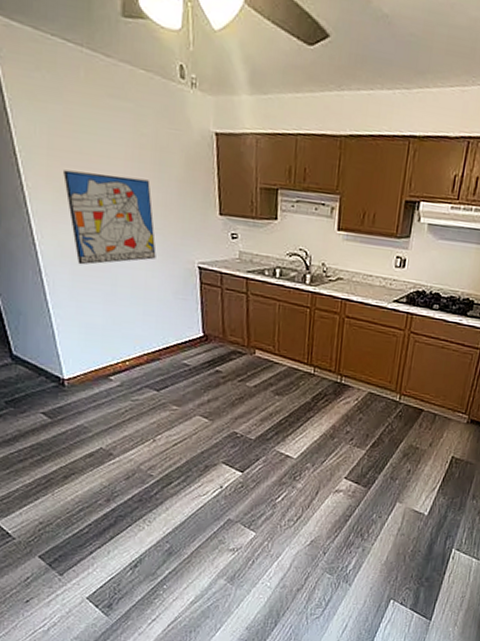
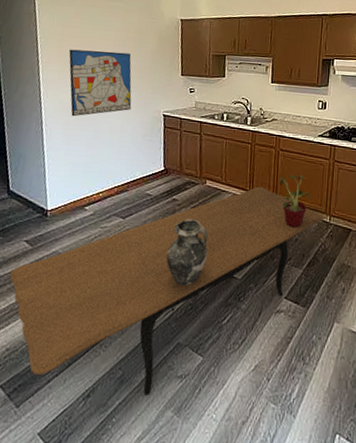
dining table: none [29,359,394,566] -> present [9,186,324,396]
ceramic jug: none [211,393,259,465] -> present [166,218,209,286]
potted plant: none [343,347,381,406] -> present [280,175,312,228]

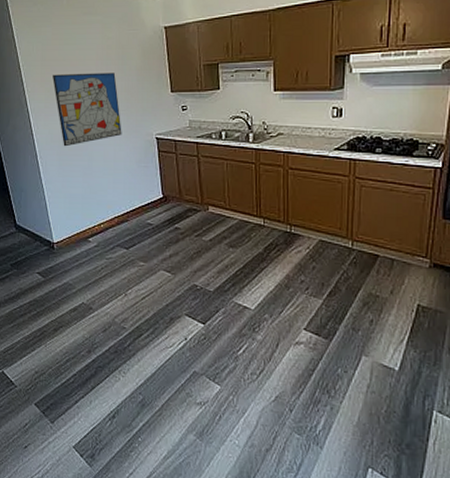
dining table: present [9,186,324,396] -> none [28,211,345,420]
ceramic jug: present [166,218,209,286] -> none [174,247,217,317]
potted plant: present [280,175,312,228] -> none [291,196,329,254]

